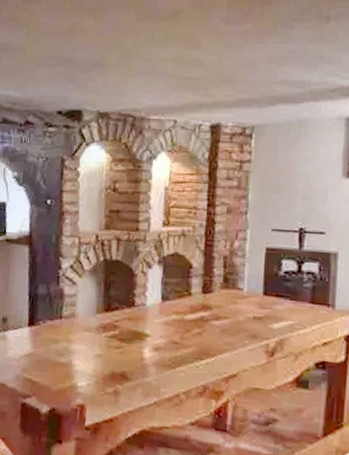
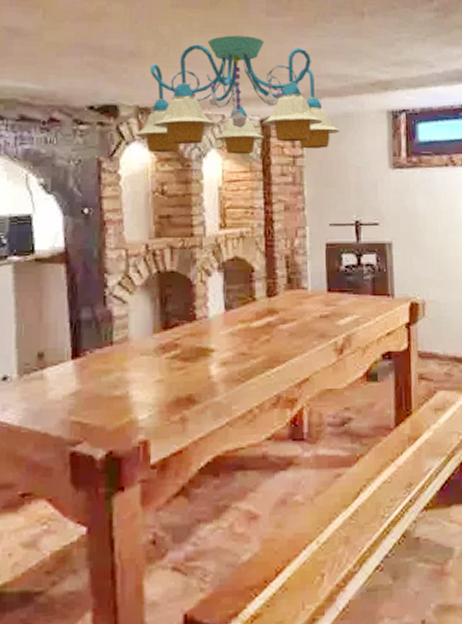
chandelier: none [94,45,293,158] -> present [134,35,341,155]

